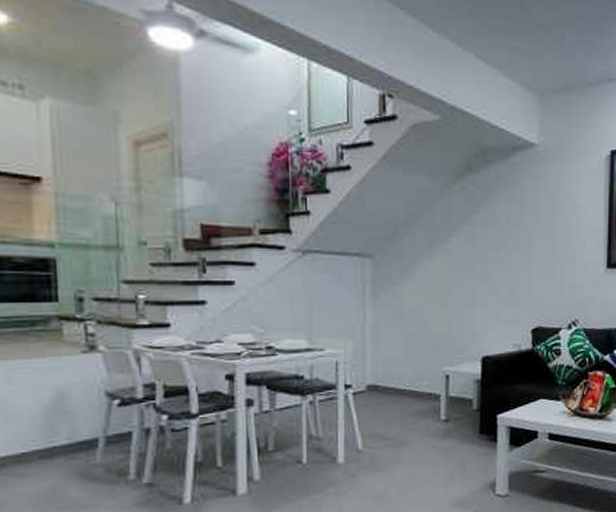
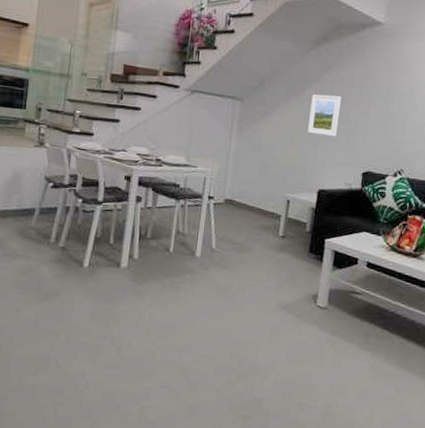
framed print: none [460,239,497,291] -> present [307,94,341,137]

